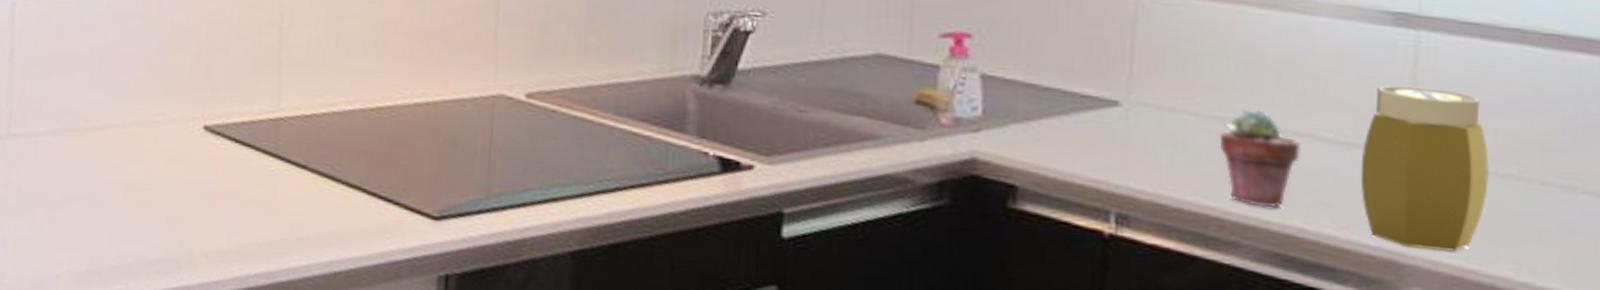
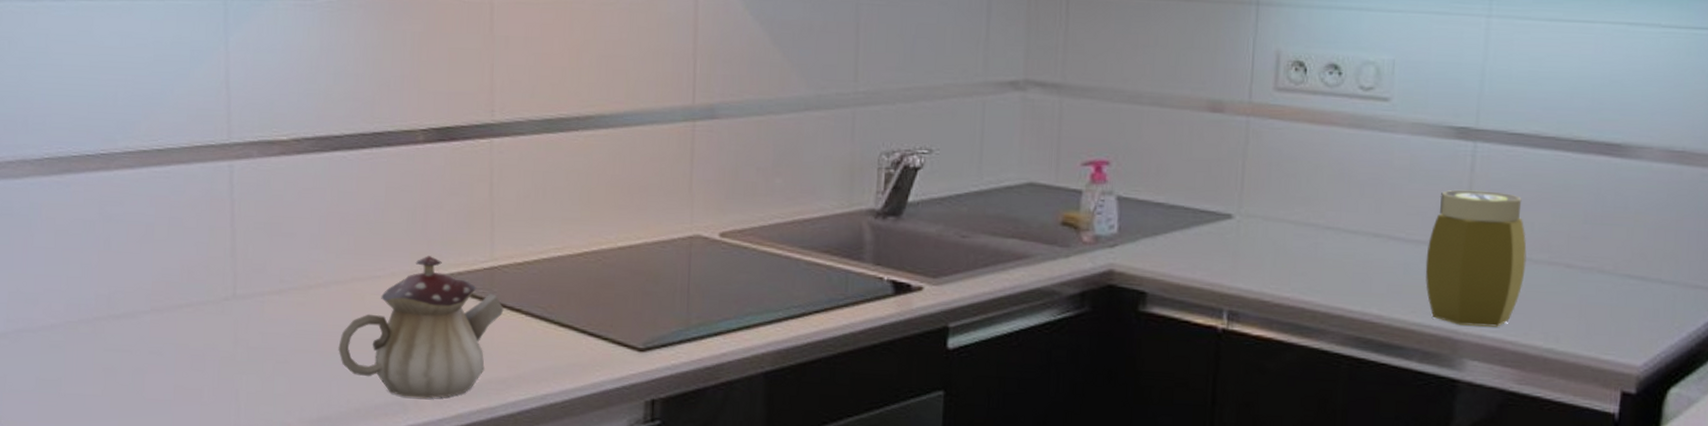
teapot: none [112,102,289,258] -> present [338,256,504,399]
potted succulent: present [1219,109,1301,208] -> none [1313,216,1379,299]

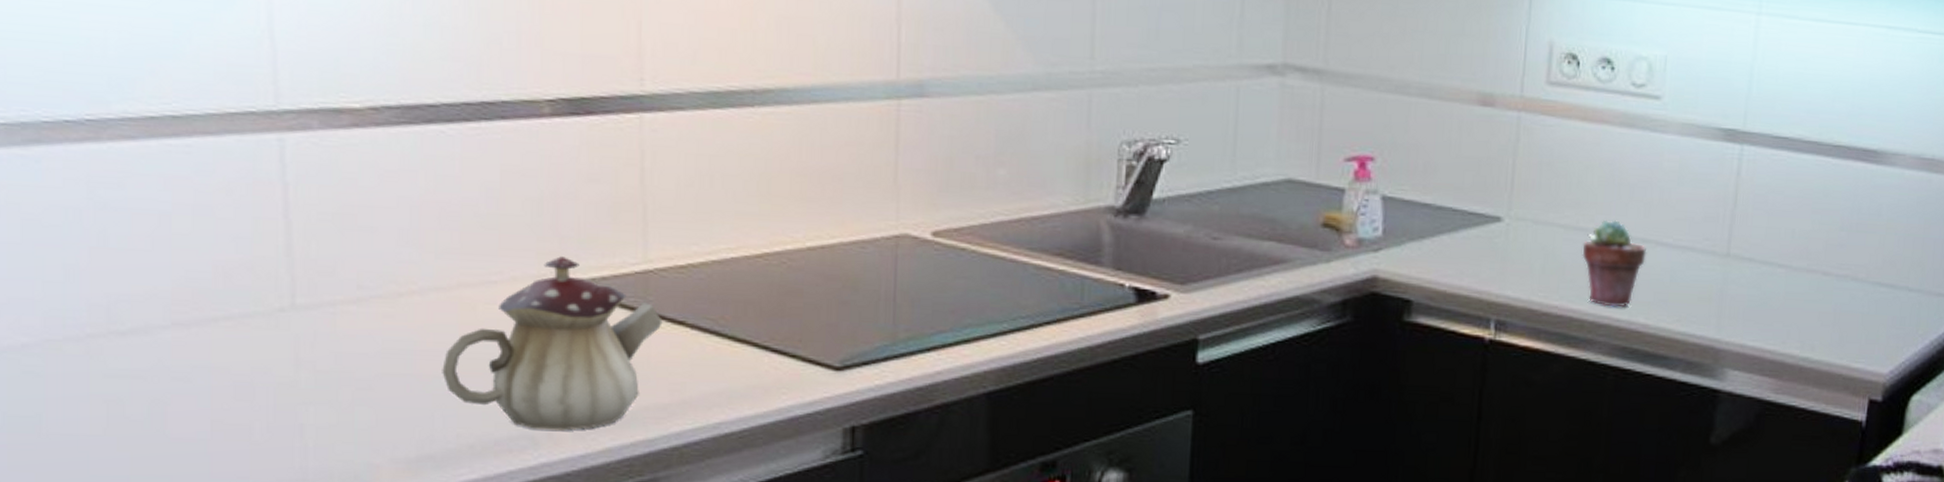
potted succulent: none [1313,216,1379,299] -> present [1582,220,1647,308]
jar: present [1425,189,1527,327] -> none [1691,194,1787,336]

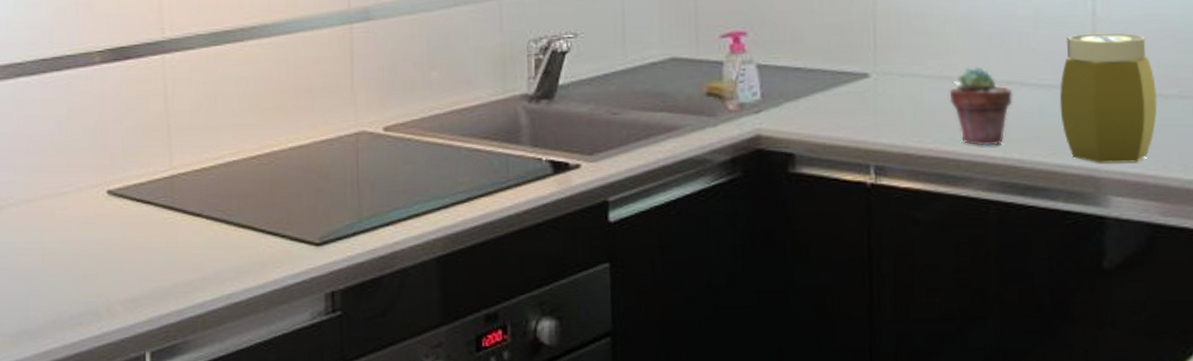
teapot: present [442,256,663,431] -> none [32,169,186,306]
jar: none [1691,194,1787,336] -> present [1059,33,1157,163]

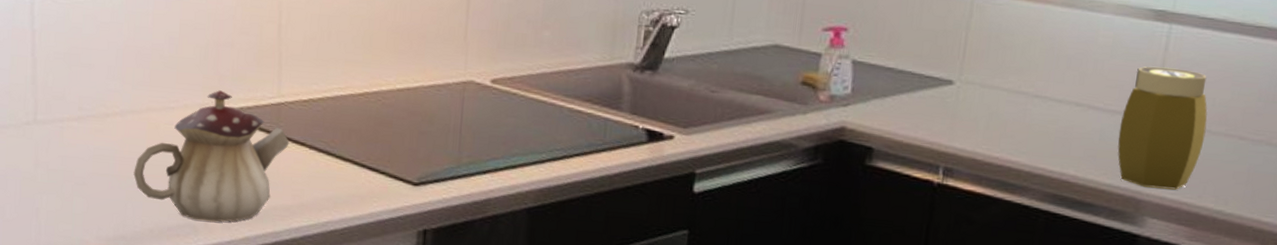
teapot: none [32,169,186,306] -> present [133,90,290,222]
potted succulent: present [949,67,1013,146] -> none [1022,86,1080,161]

